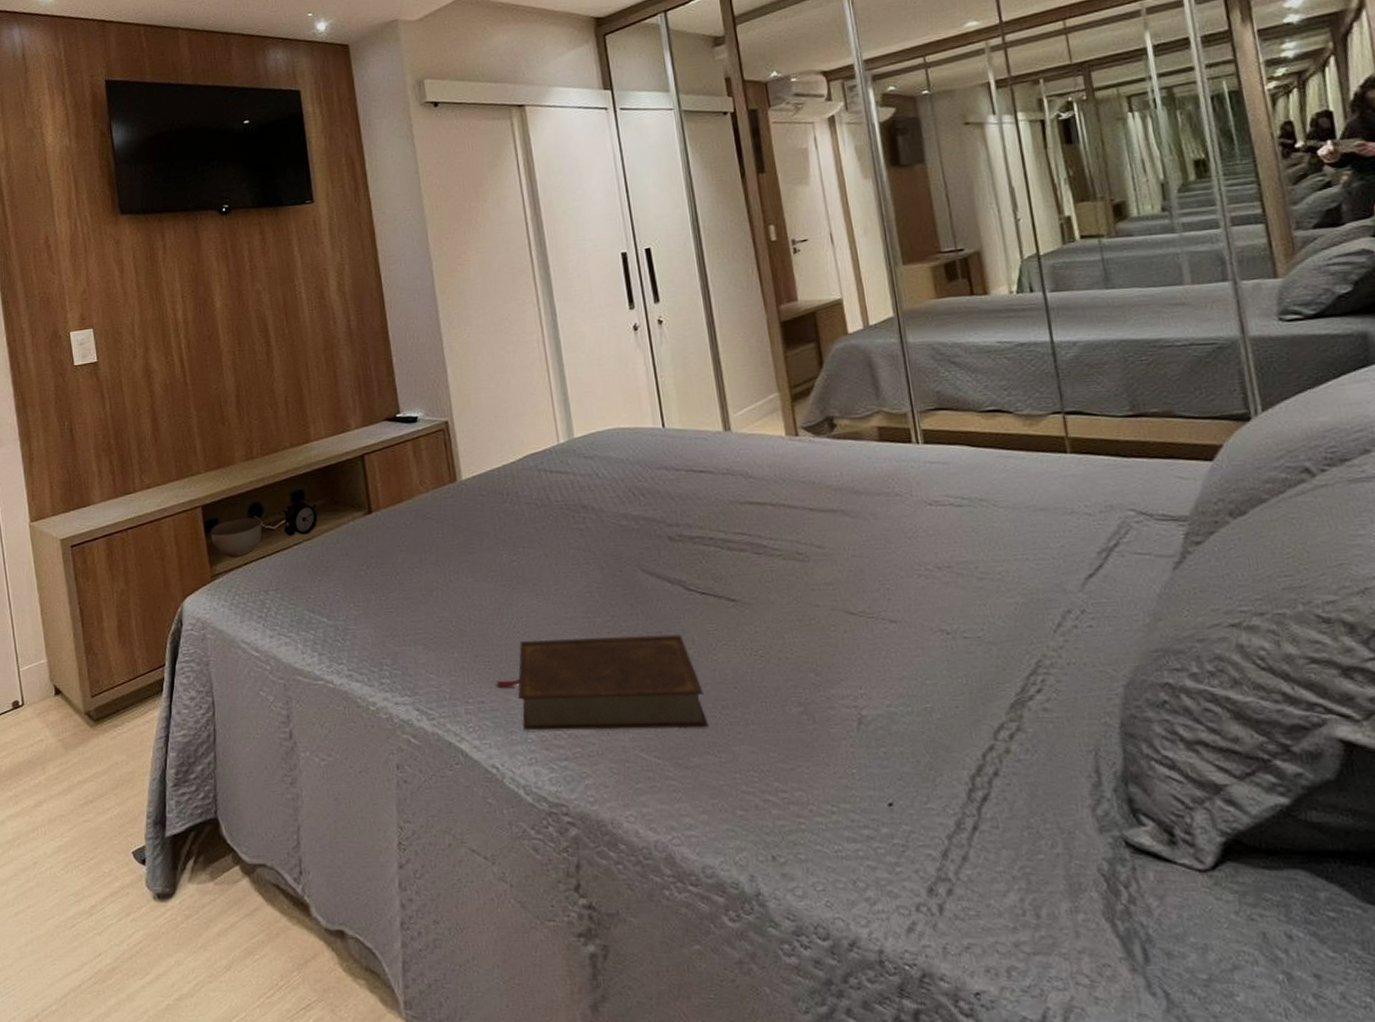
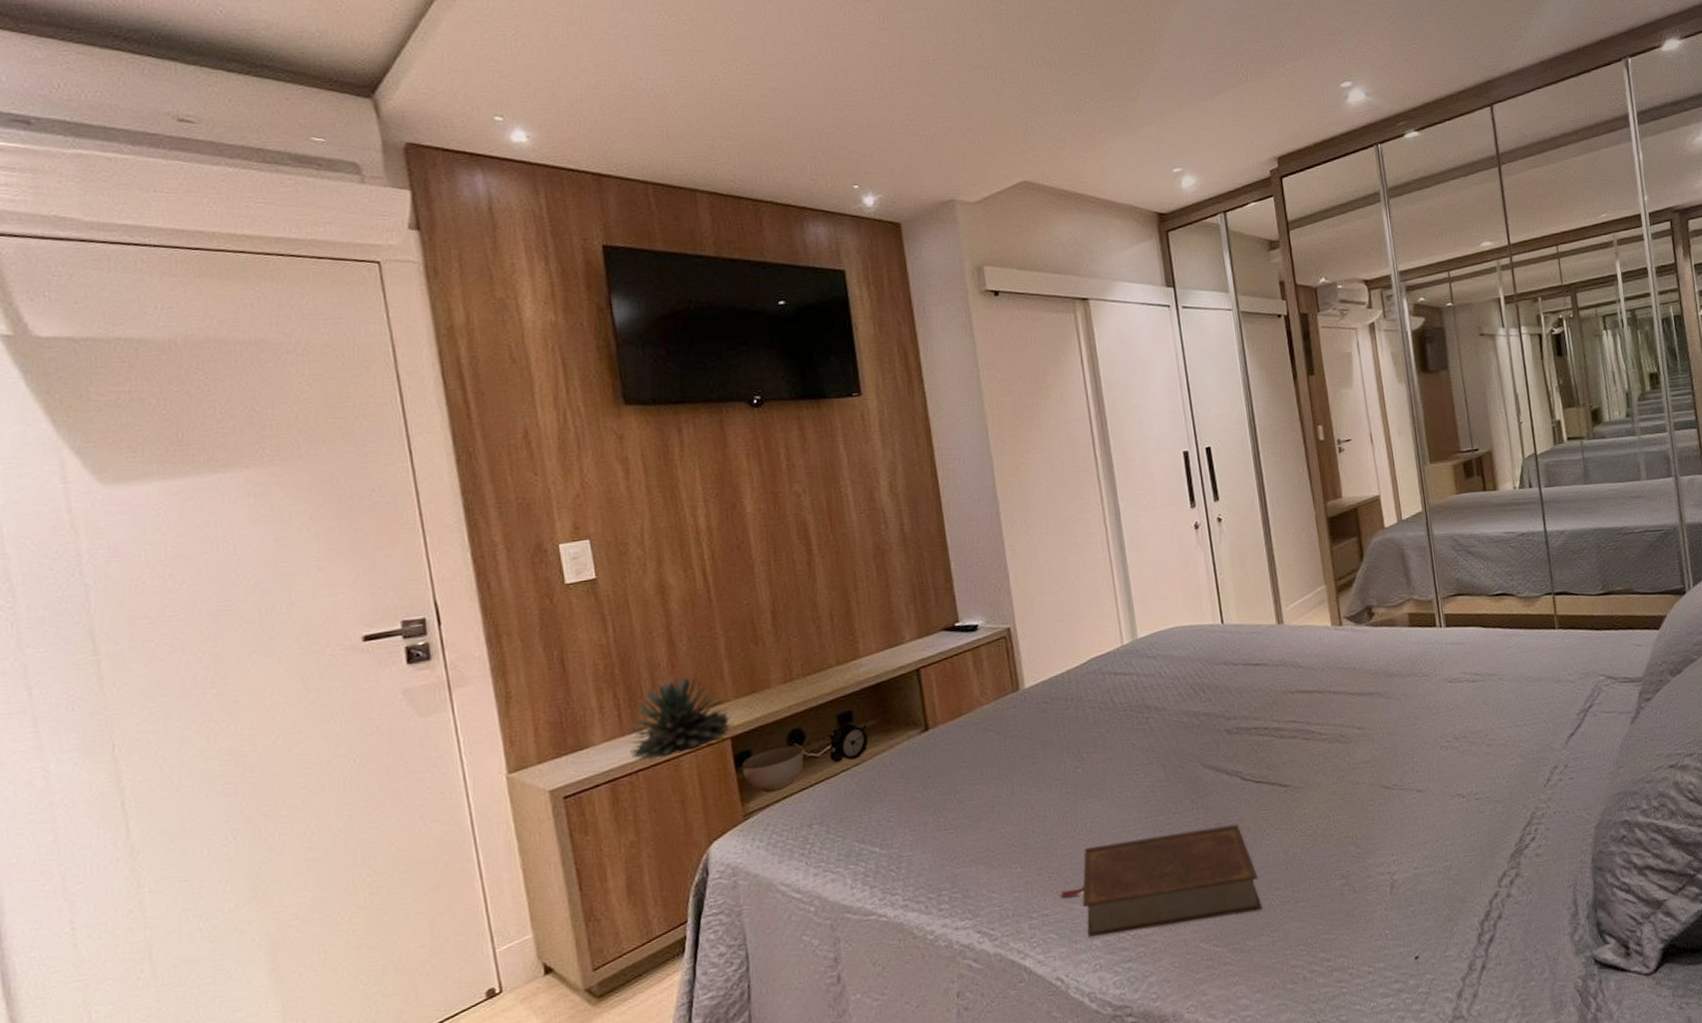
succulent plant: none [119,450,204,519] -> present [627,677,734,759]

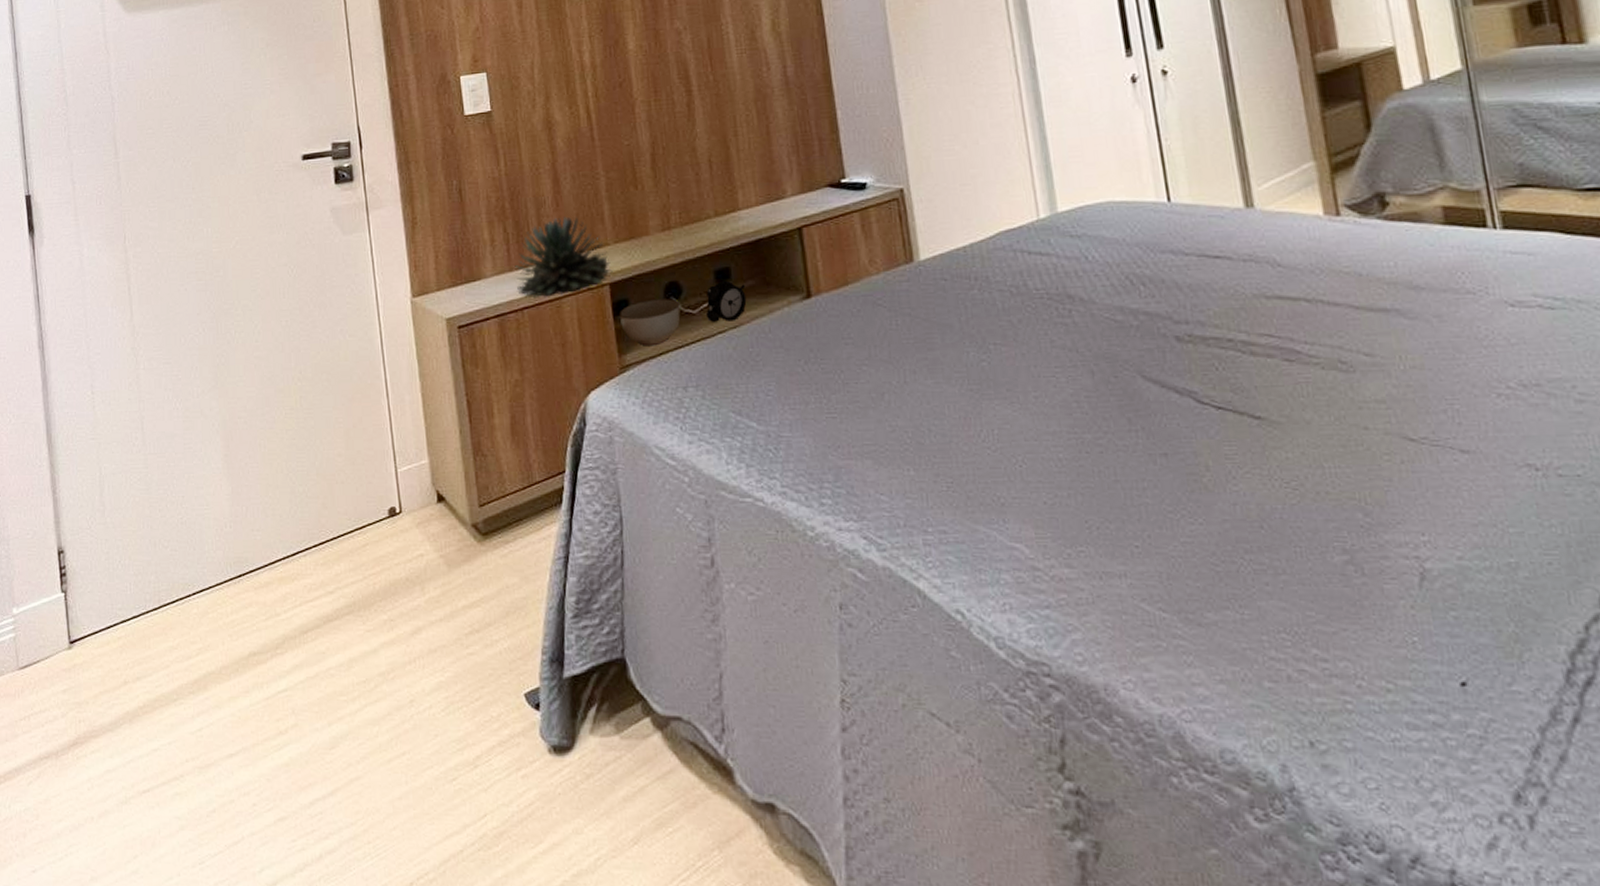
book: present [1059,823,1263,937] -> none [959,456,1227,576]

